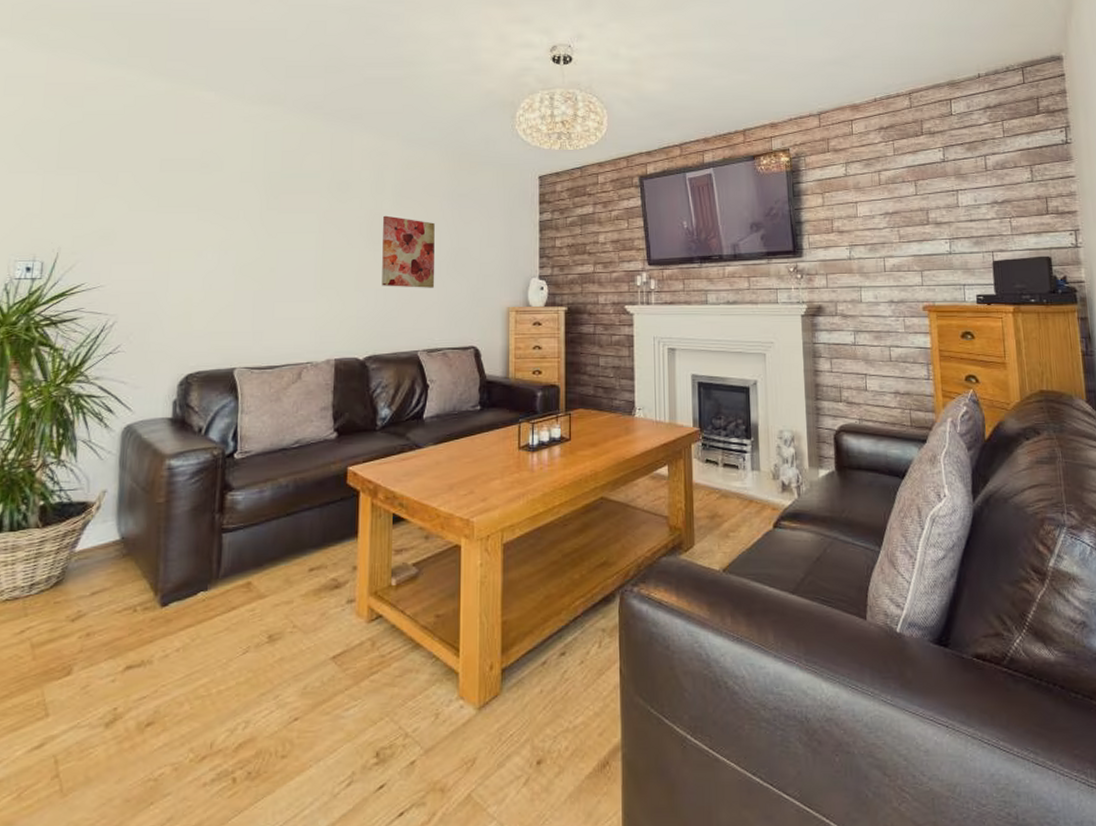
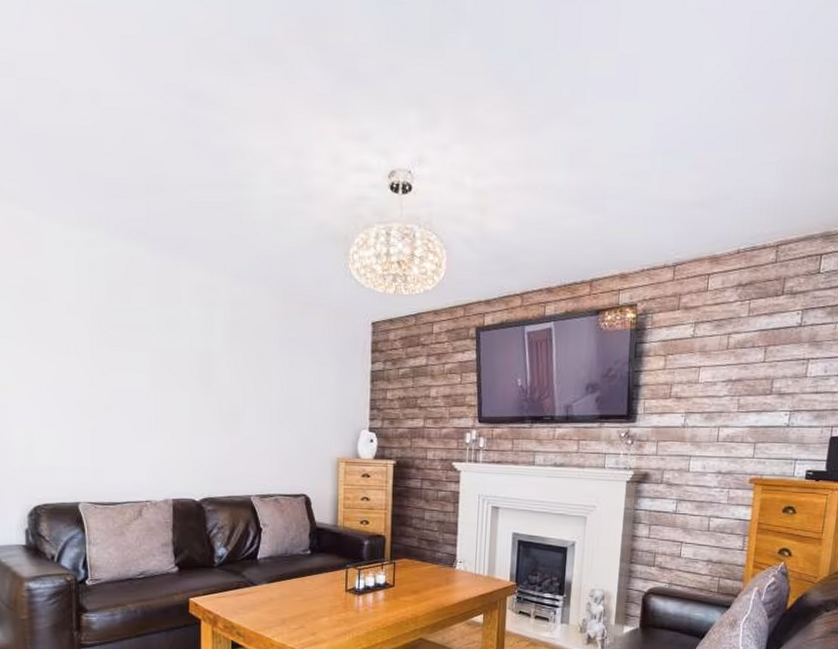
wall art: present [382,215,435,288] -> none [214,357,267,435]

